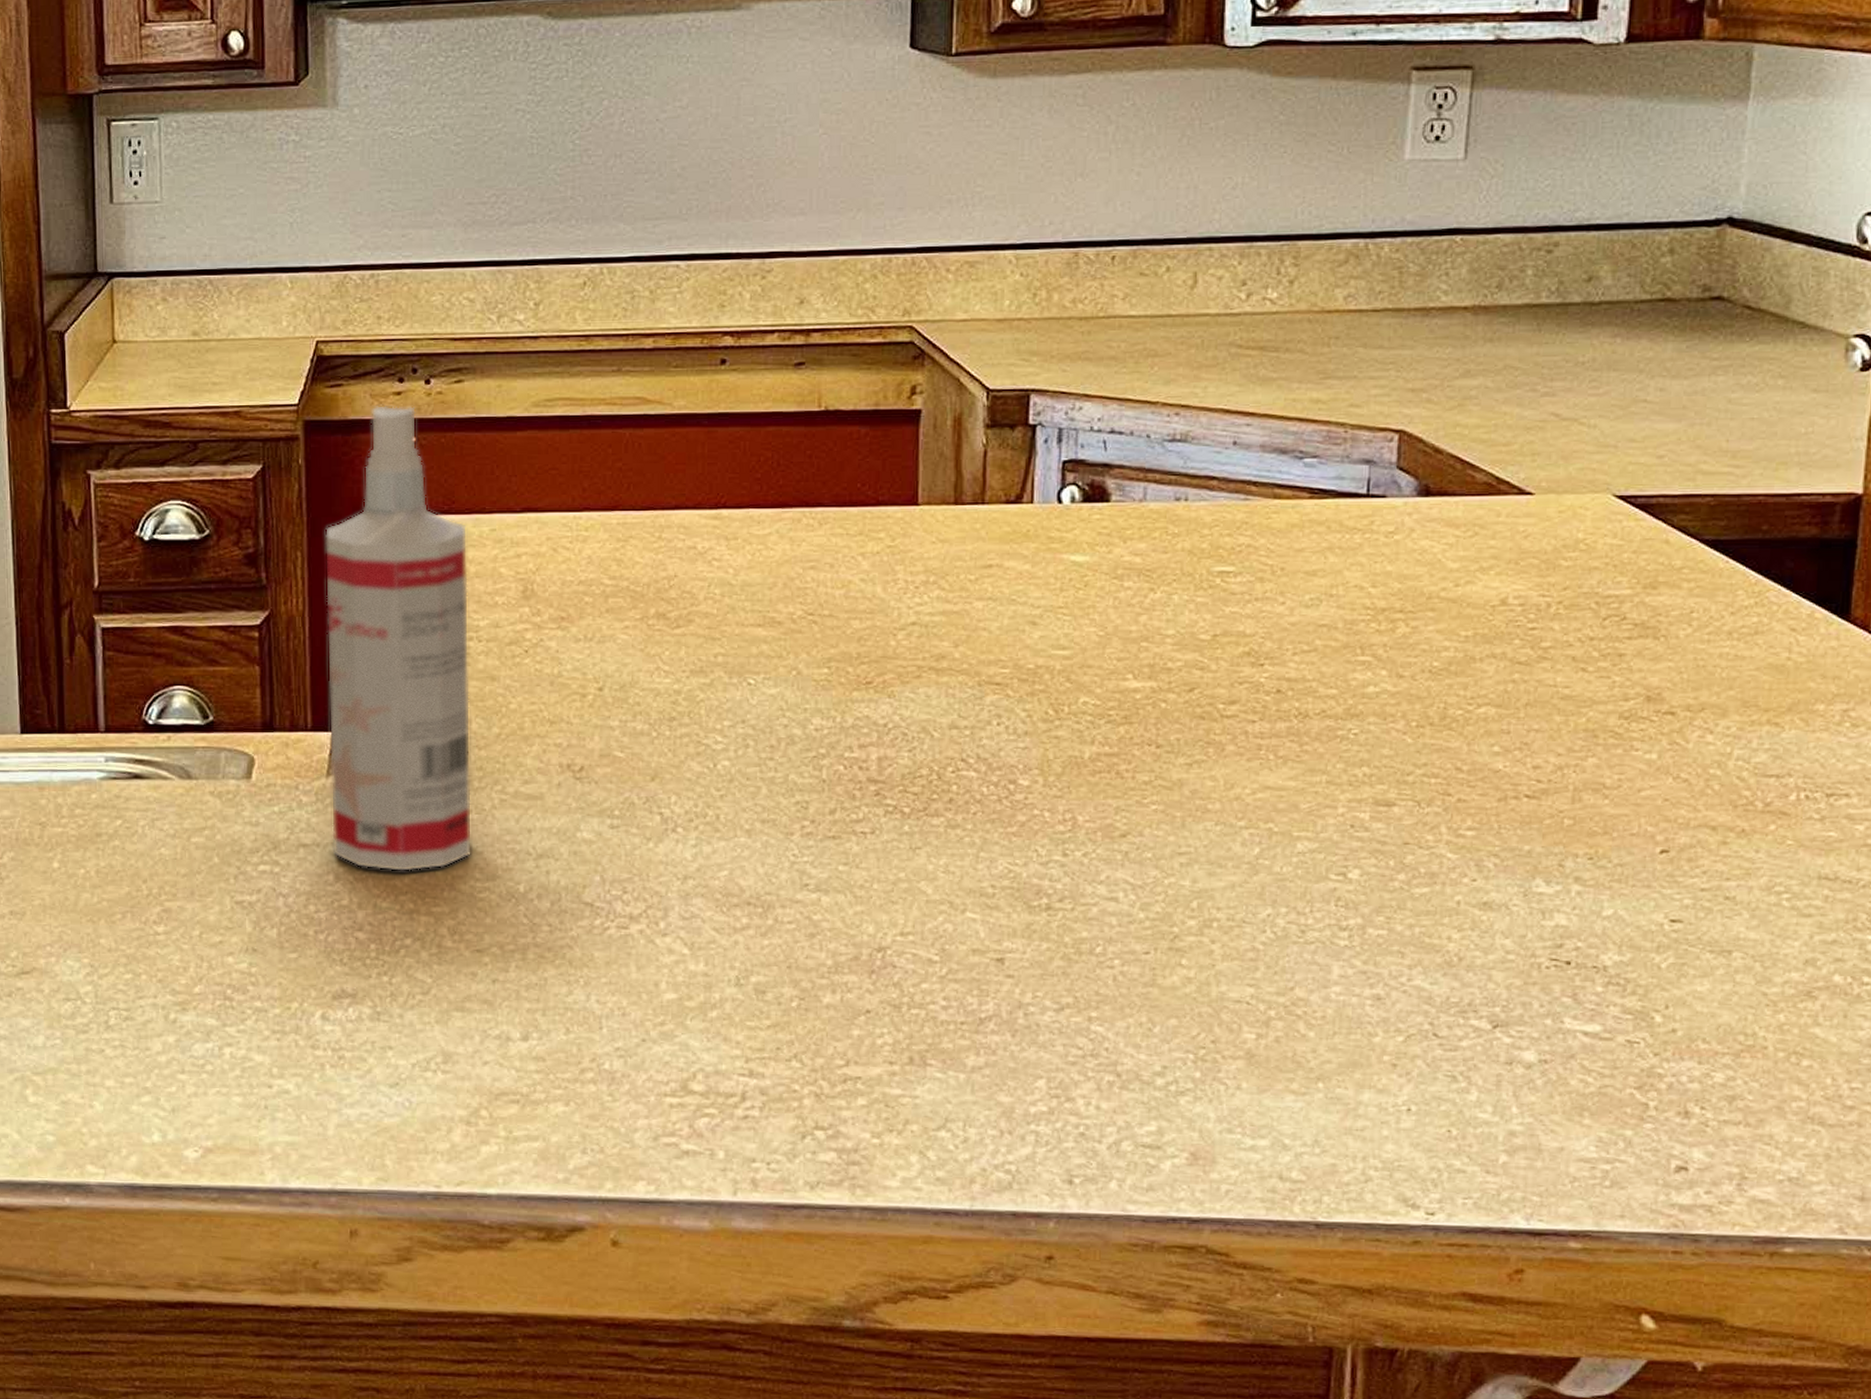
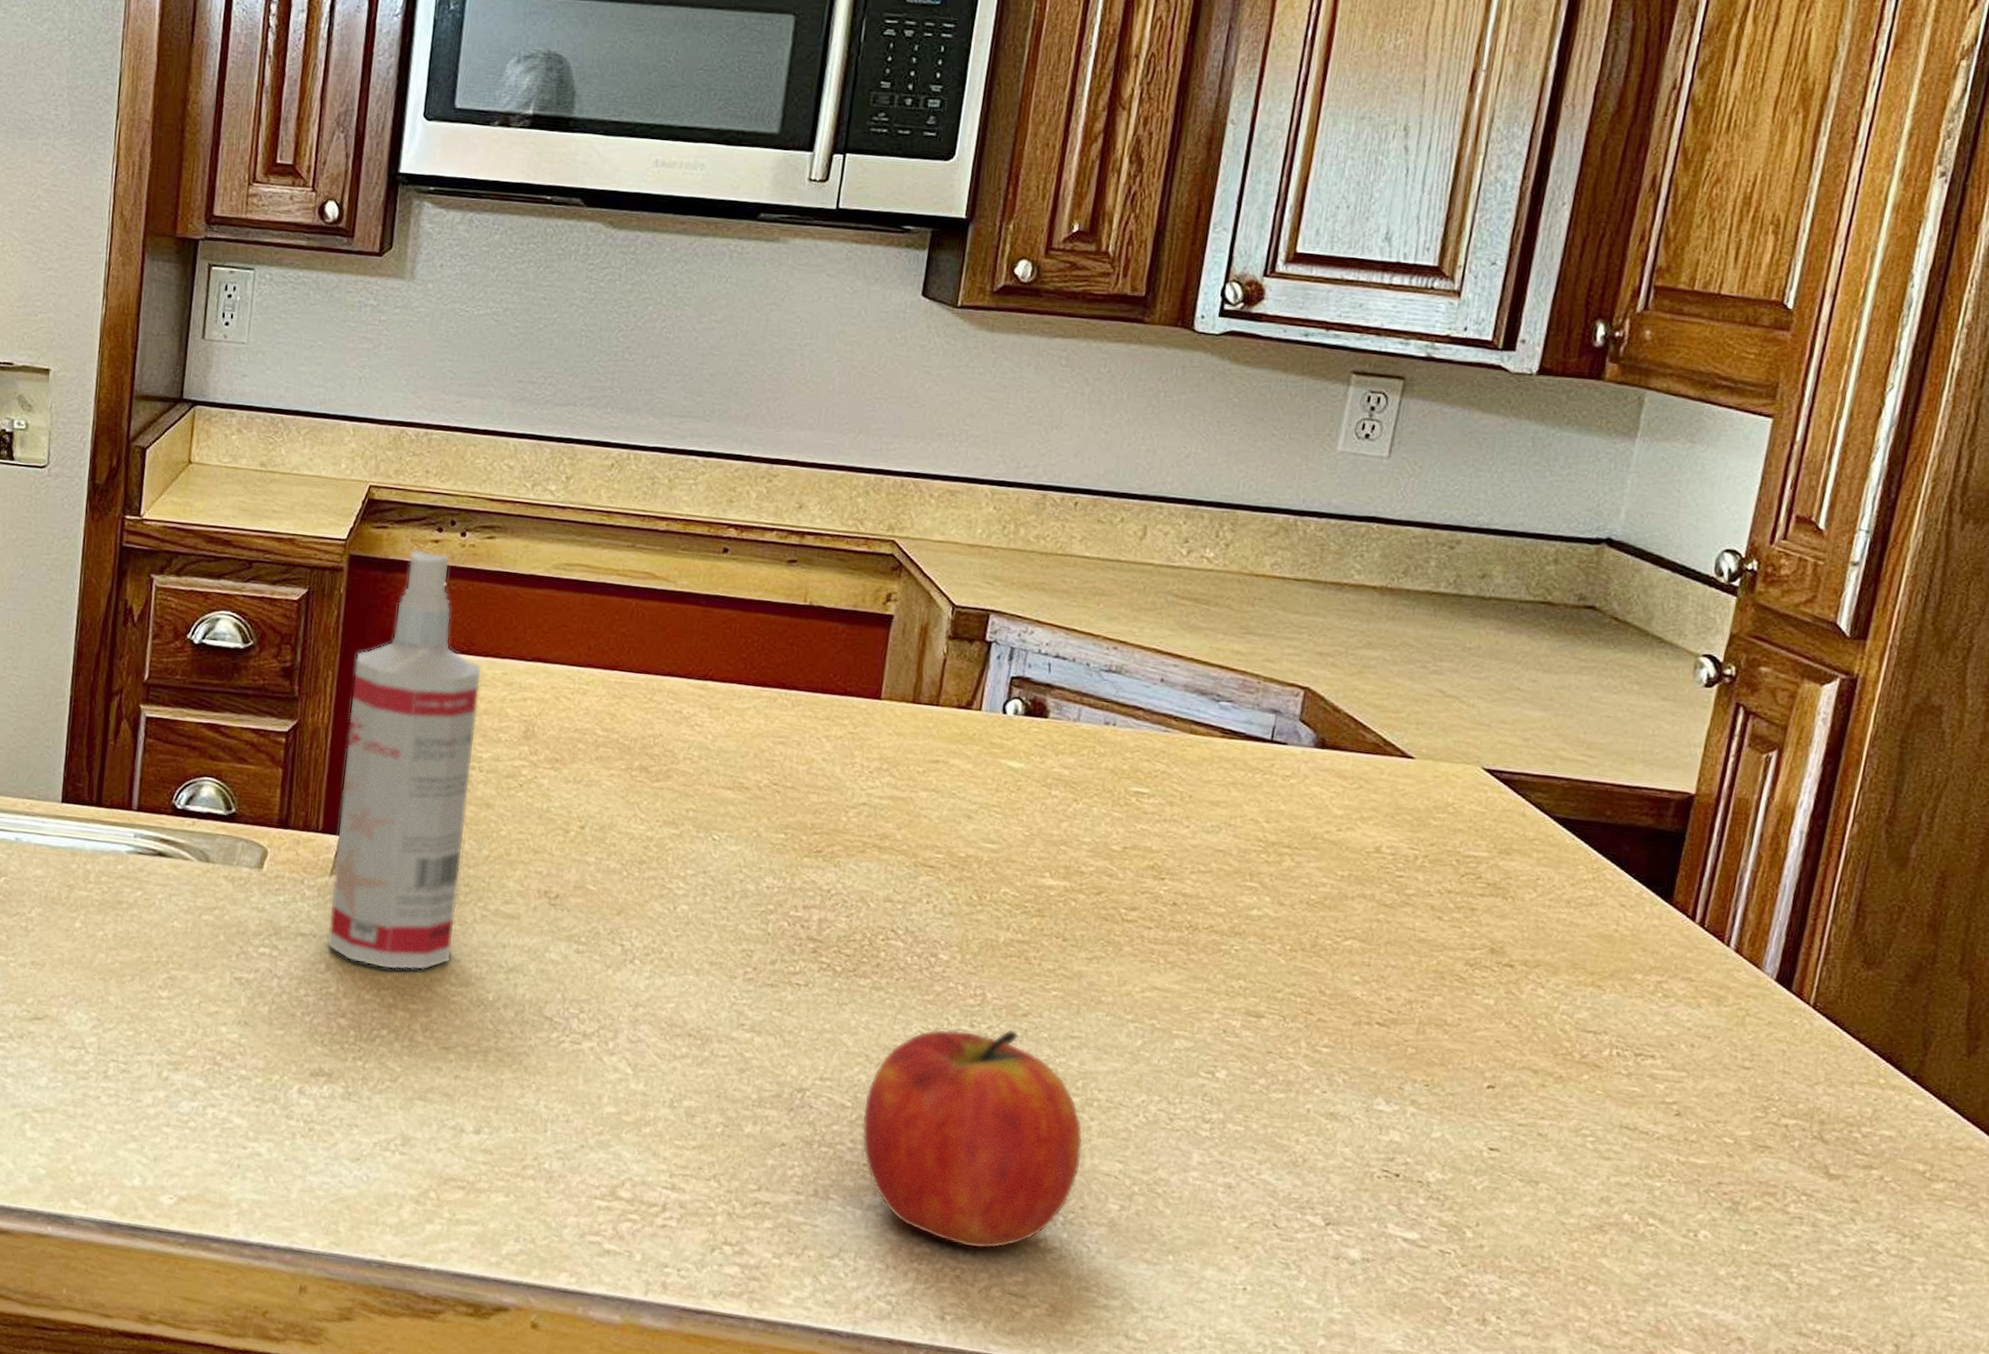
fruit: none [953,854,1207,1101] -> present [861,1029,1084,1249]

